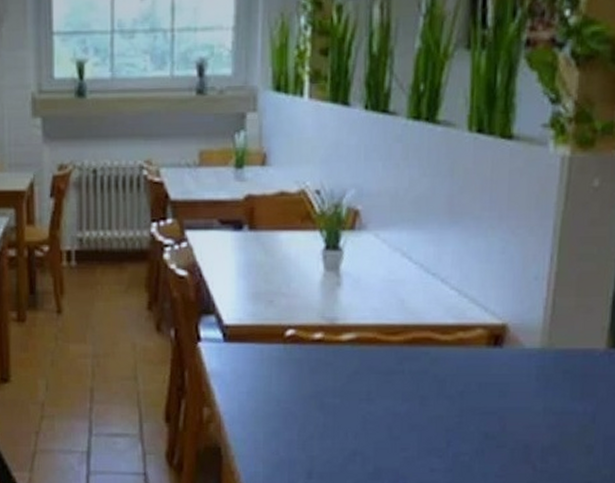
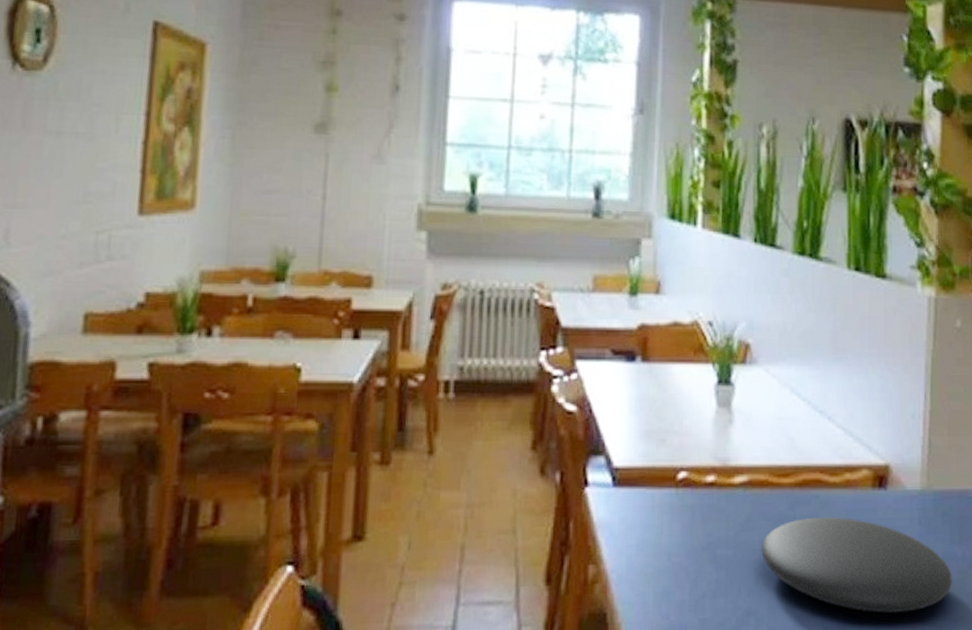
plate: none [368,371,571,459] -> present [761,516,953,613]

